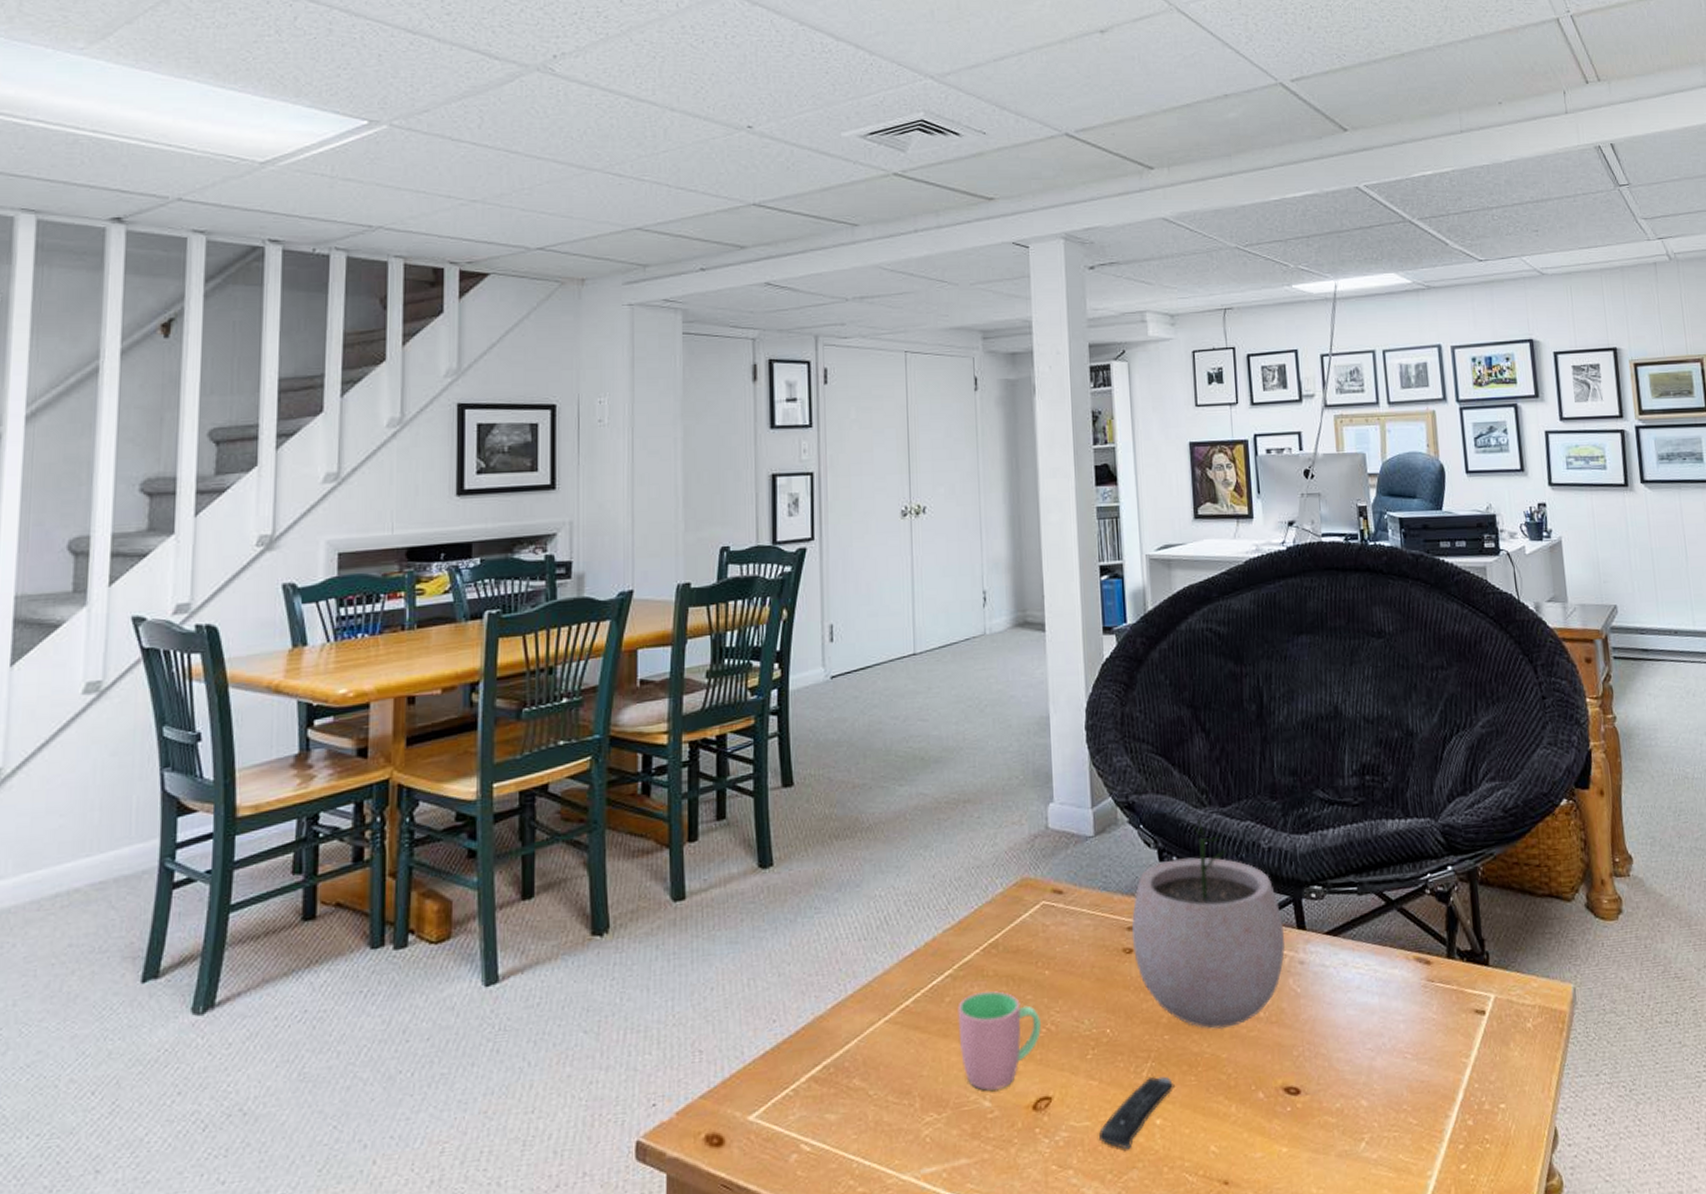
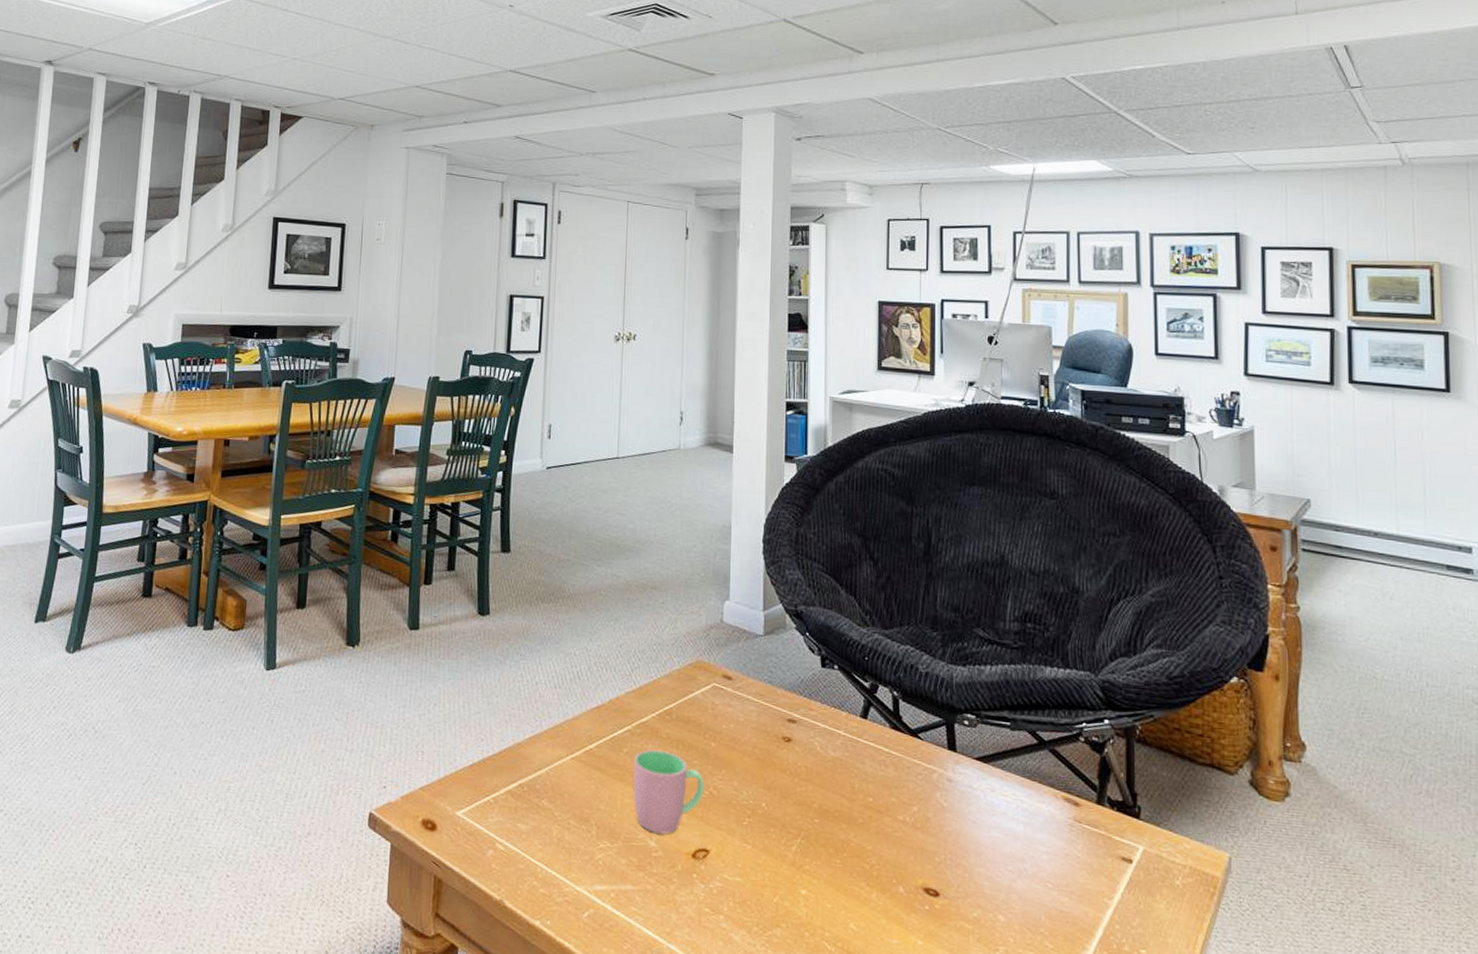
remote control: present [1099,1076,1175,1150] -> none [749,852,821,910]
plant pot: present [1131,819,1286,1029] -> none [791,636,936,824]

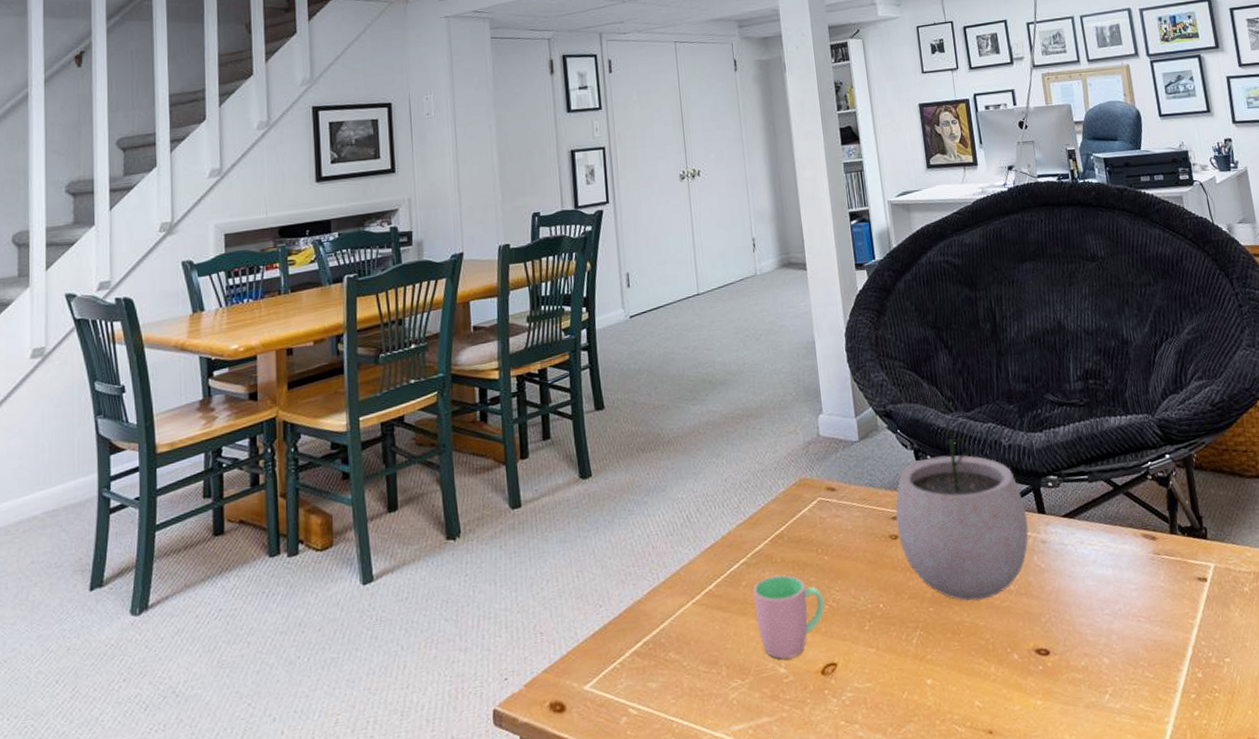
plant pot: none [791,636,936,824] -> present [895,423,1029,601]

